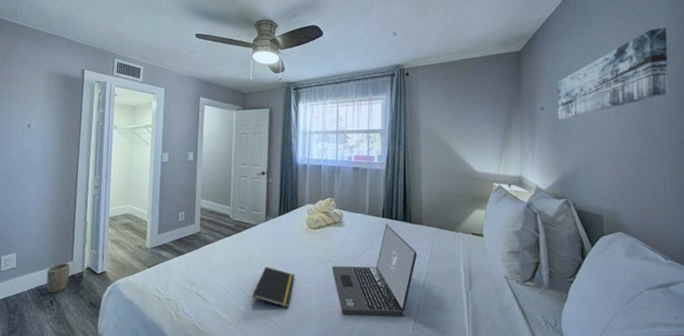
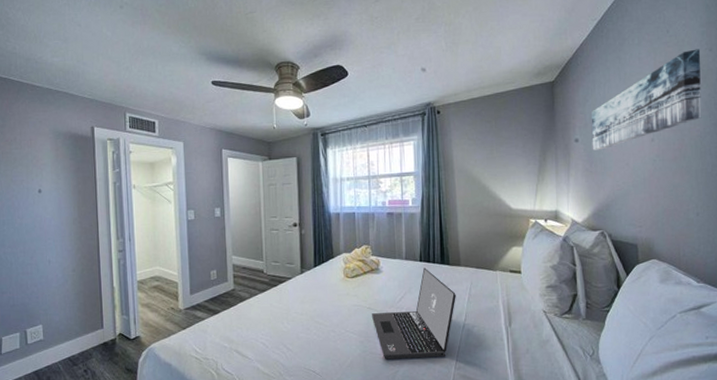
plant pot: present [46,263,70,293] -> none [77,331,101,363]
notepad: present [252,266,295,307] -> none [293,319,335,359]

